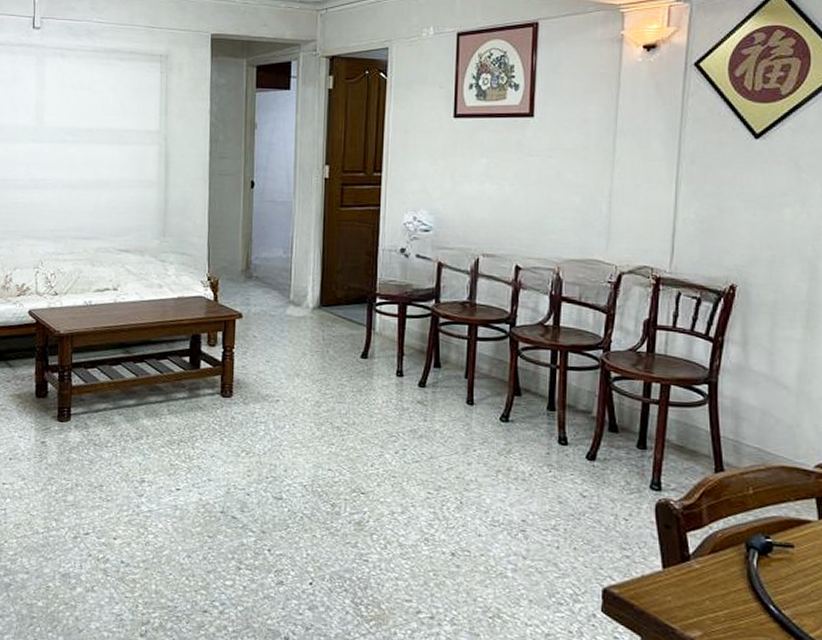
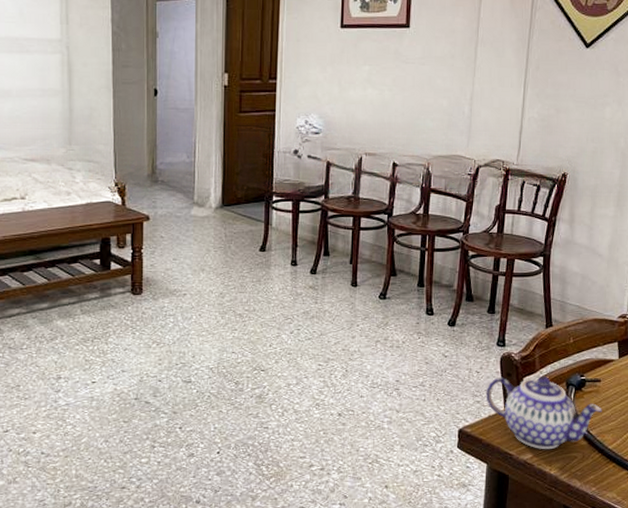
teapot: none [637,527,798,629] -> present [485,376,602,450]

